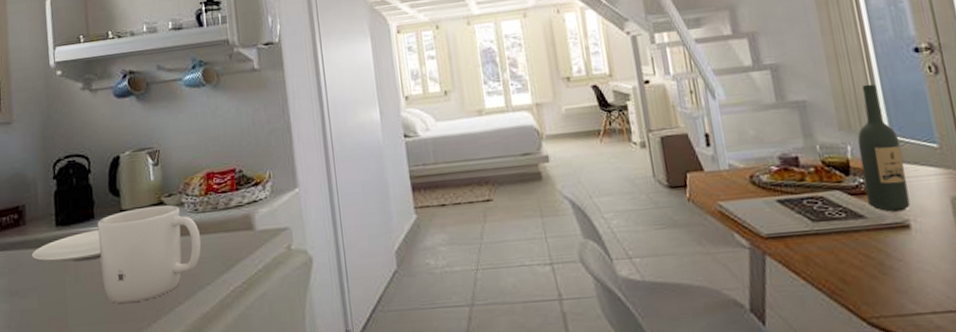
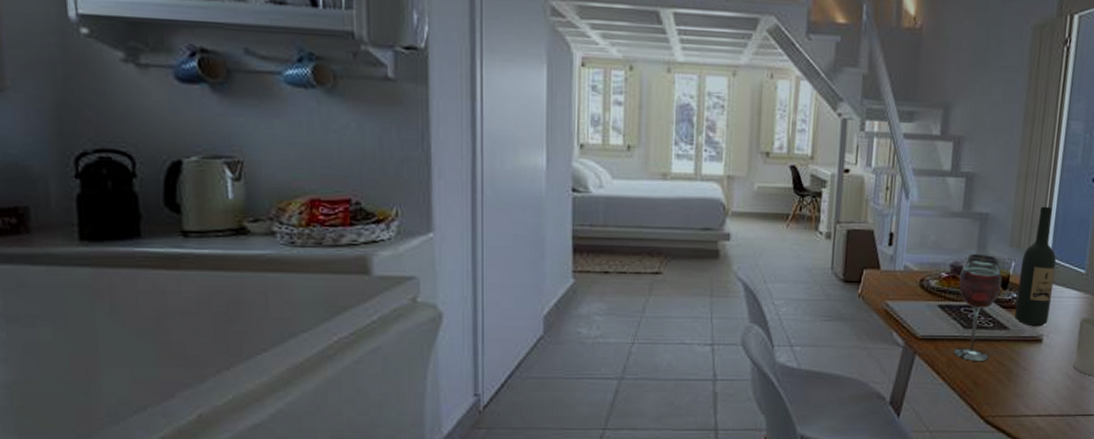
plate: present [31,230,101,263] -> none [40,251,150,290]
mug: present [97,204,202,304] -> none [145,230,298,345]
wineglass: none [791,141,851,257] -> present [953,253,1003,361]

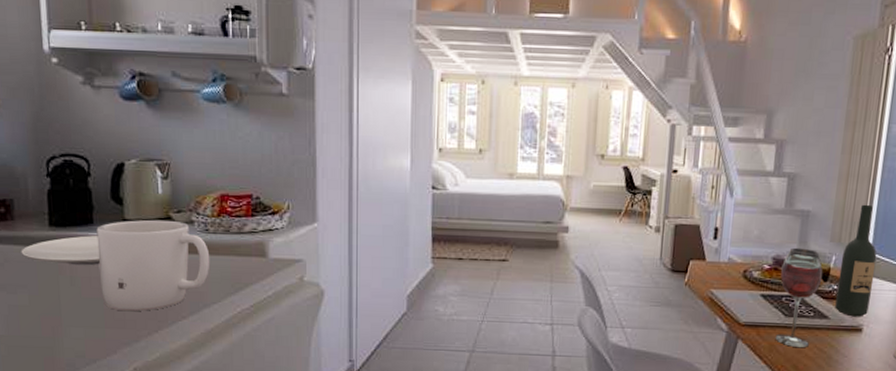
plate: none [40,251,150,290] -> present [21,235,100,266]
mug: none [145,230,298,345] -> present [96,219,210,312]

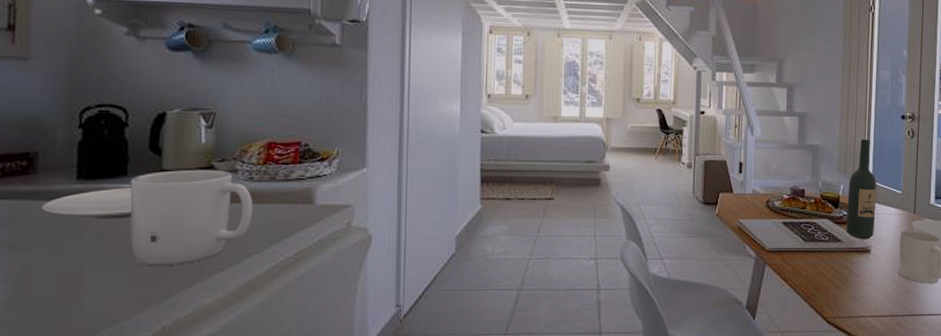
wineglass: present [775,247,823,347] -> none [797,178,834,269]

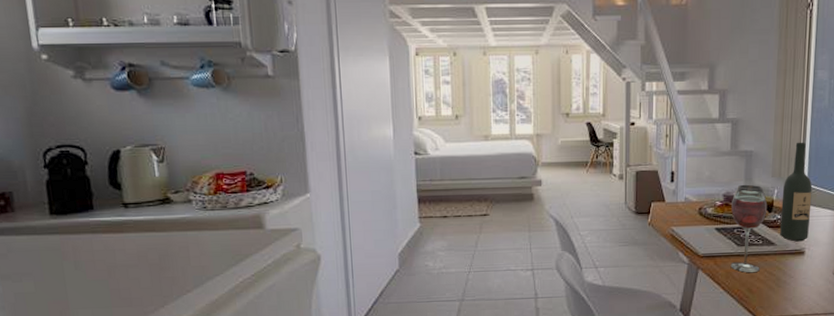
plate: present [41,188,132,220] -> none [23,221,103,250]
mug: present [130,169,254,266] -> none [97,200,211,290]
wineglass: none [797,178,834,269] -> present [730,184,768,272]

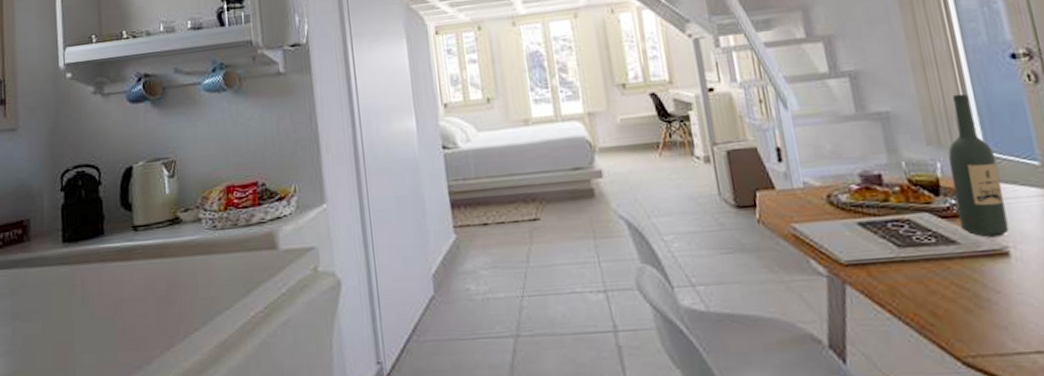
wineglass: present [730,184,768,272] -> none [873,157,943,287]

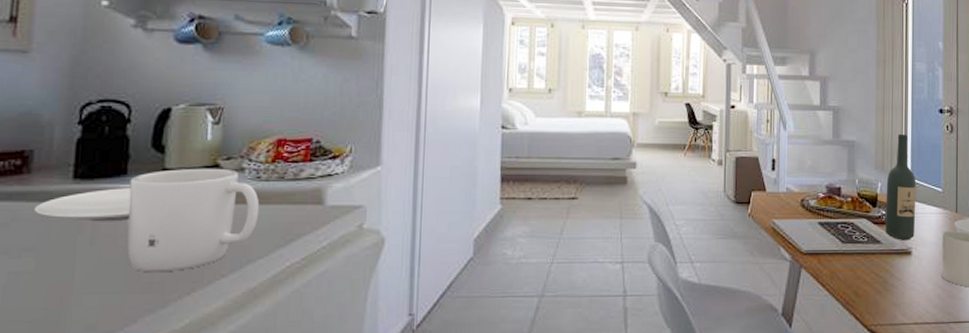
plate: none [35,247,111,283] -> present [34,188,131,222]
mug: none [107,220,220,329] -> present [127,168,260,273]

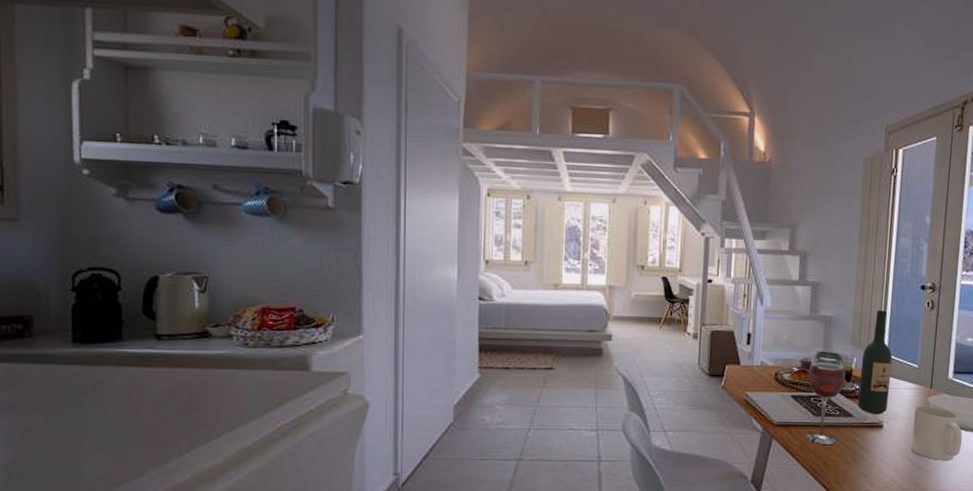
plate: present [34,188,131,222] -> none [39,352,128,384]
mug: present [127,168,260,273] -> none [125,334,249,431]
wineglass: none [835,176,872,273] -> present [805,351,846,444]

